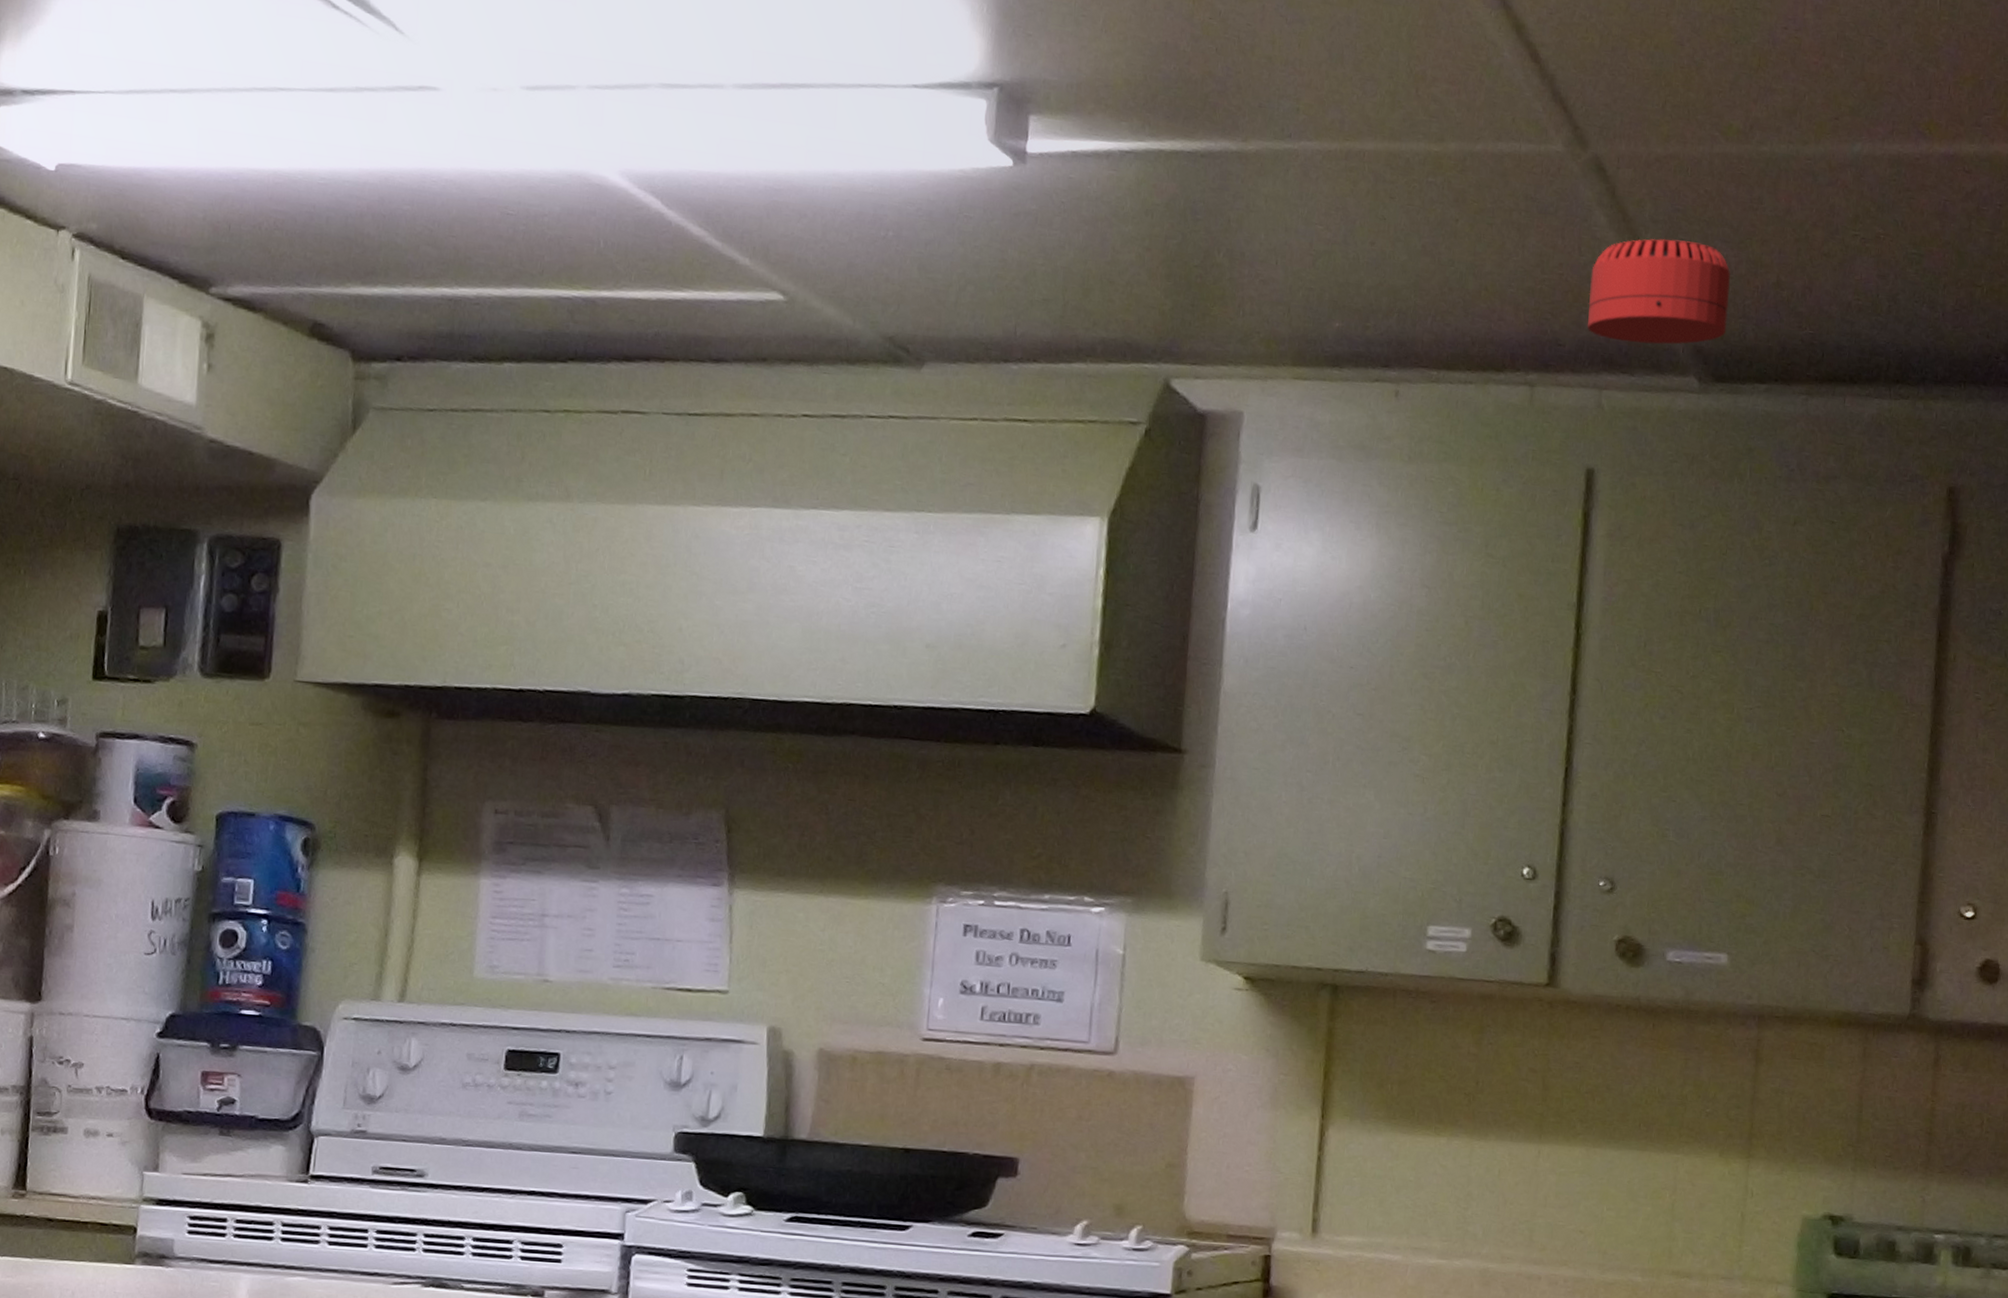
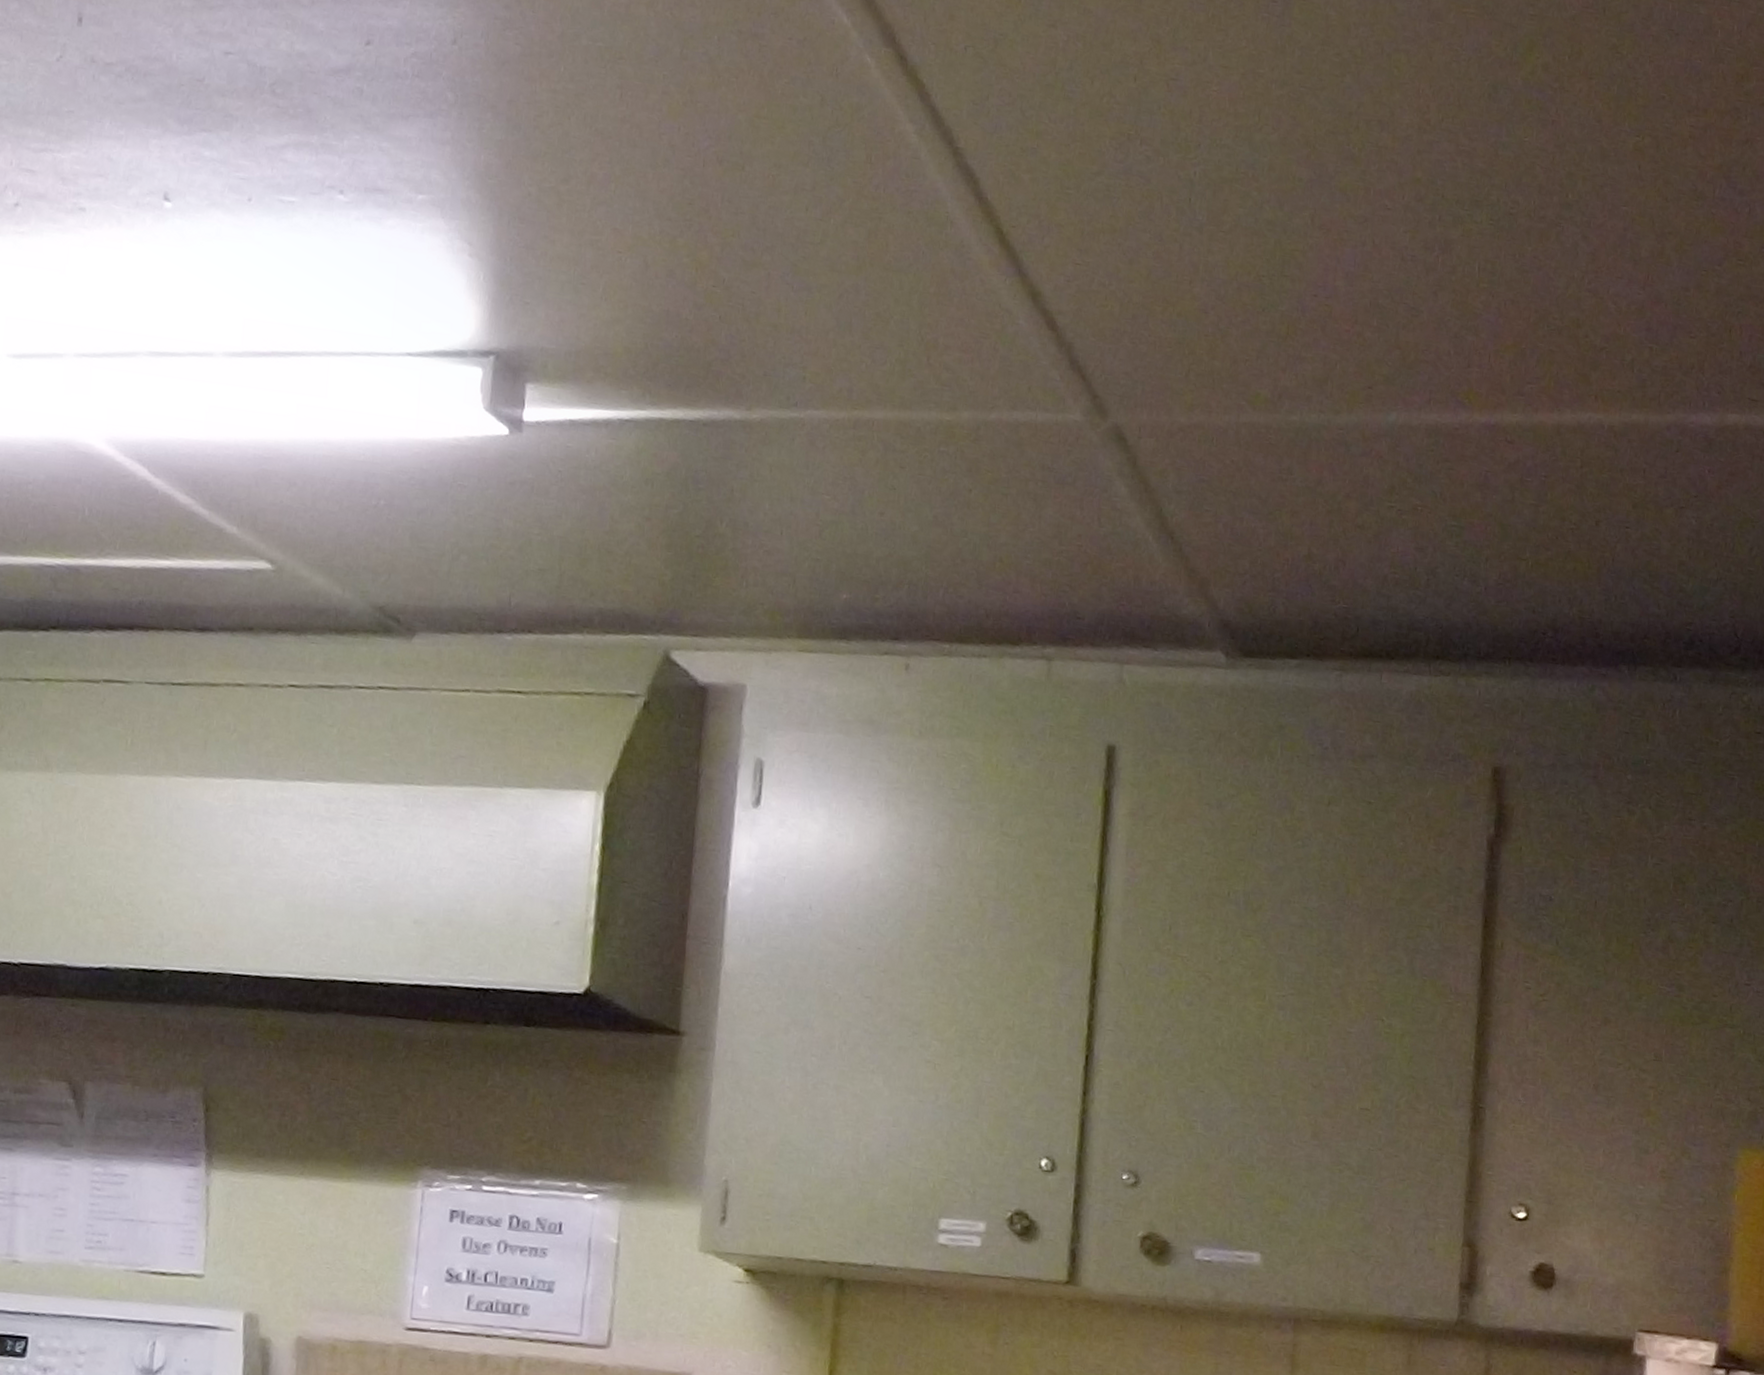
smoke detector: present [1587,238,1731,345] -> none [1107,509,1260,619]

